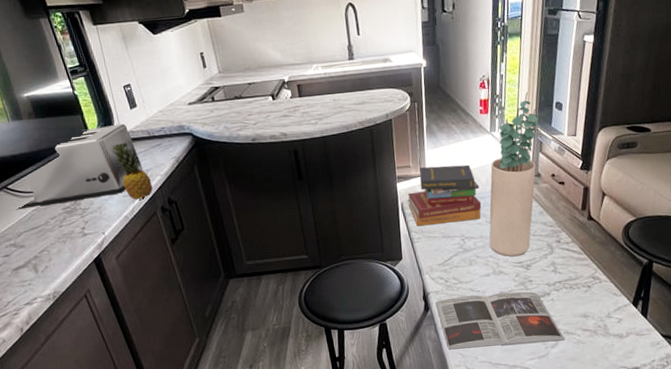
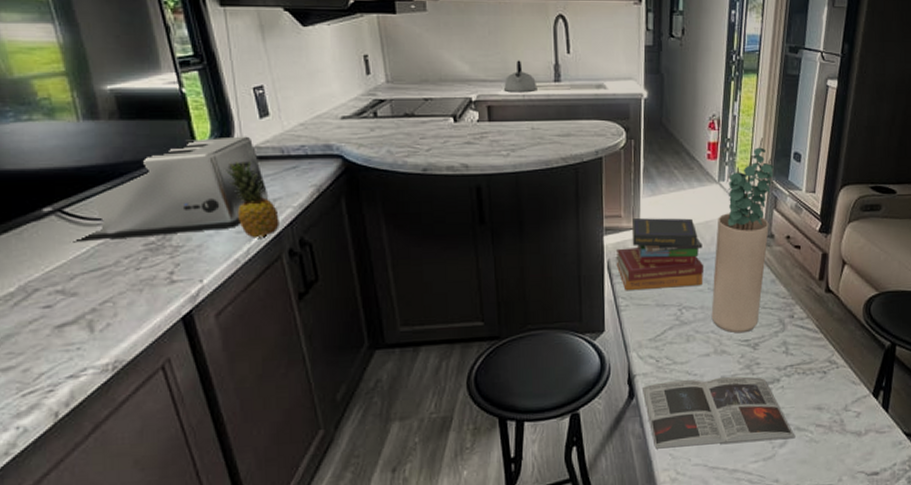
kettle: none [309,45,336,73] -> present [504,60,538,93]

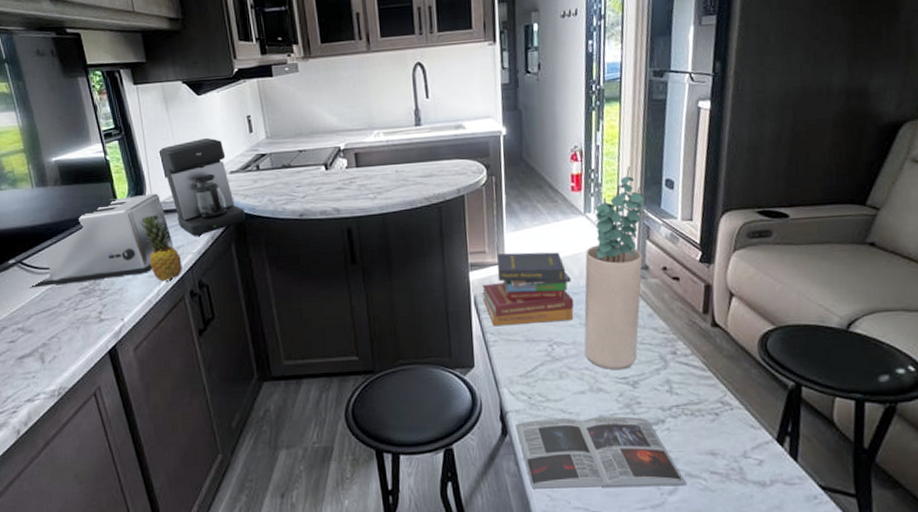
coffee maker: none [253,76,360,188] -> present [160,137,247,236]
kettle: present [504,60,538,93] -> none [369,108,400,140]

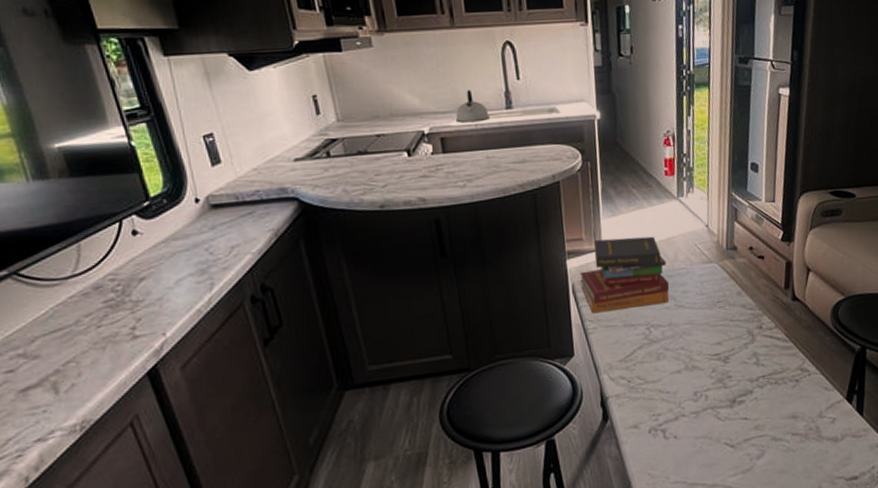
toaster: present [29,193,174,288] -> none [31,185,227,305]
fruit: present [139,215,182,282] -> none [179,210,240,288]
coffee maker: present [160,137,247,236] -> none [203,119,317,234]
kettle: none [369,108,400,140] -> present [456,90,490,123]
magazine: present [516,415,687,489] -> none [616,390,772,470]
vase: present [584,166,645,370] -> none [679,151,733,348]

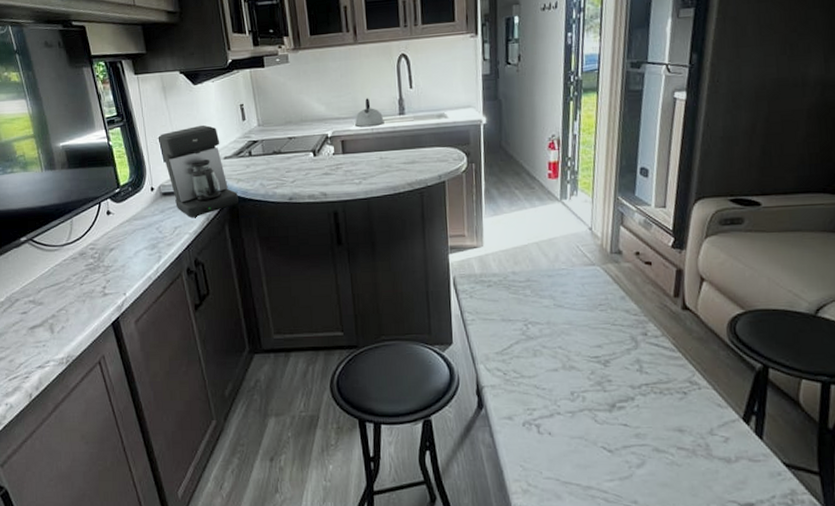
coffee maker: none [203,119,317,234] -> present [159,124,240,217]
books: present [579,236,670,314] -> none [460,236,549,306]

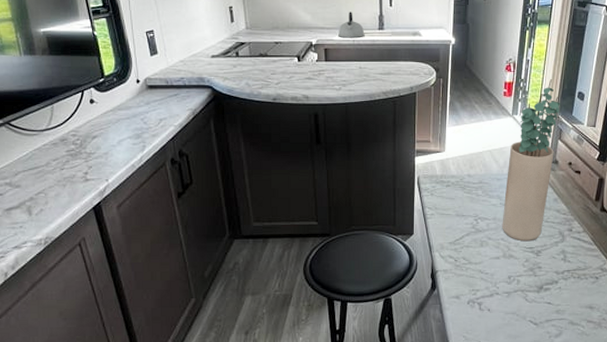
coffee maker: present [159,124,240,217] -> none [146,23,225,111]
vase: none [557,155,620,350] -> present [502,79,561,242]

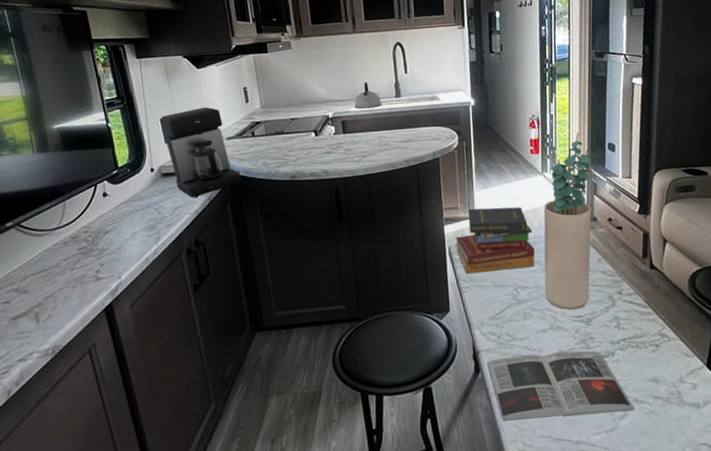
coffee maker: none [146,23,225,111] -> present [160,106,242,197]
books: none [424,144,498,203] -> present [455,206,535,274]
magazine: none [443,276,569,331] -> present [487,350,635,421]

